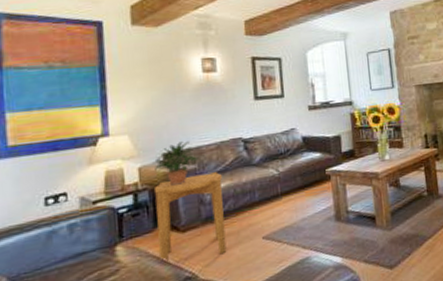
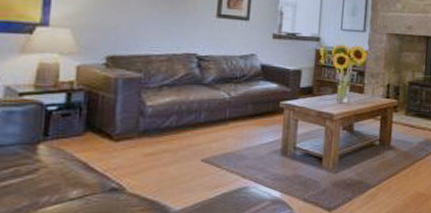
potted plant: present [153,141,199,186] -> none [94,47,146,91]
side table: present [155,172,227,262] -> none [85,84,168,170]

